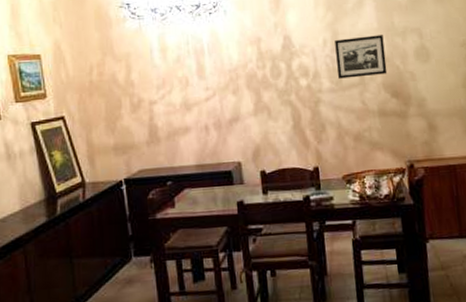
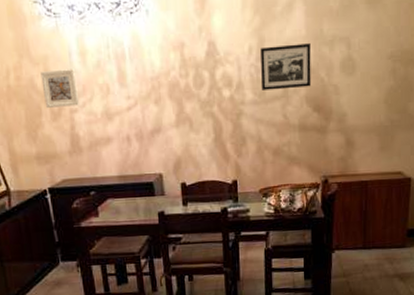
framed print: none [122,64,160,102] -> present [40,69,80,109]

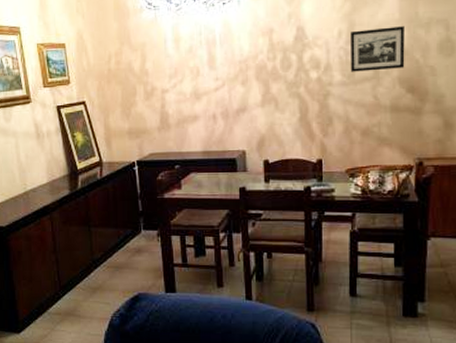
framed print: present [40,69,80,109] -> none [138,54,171,89]

